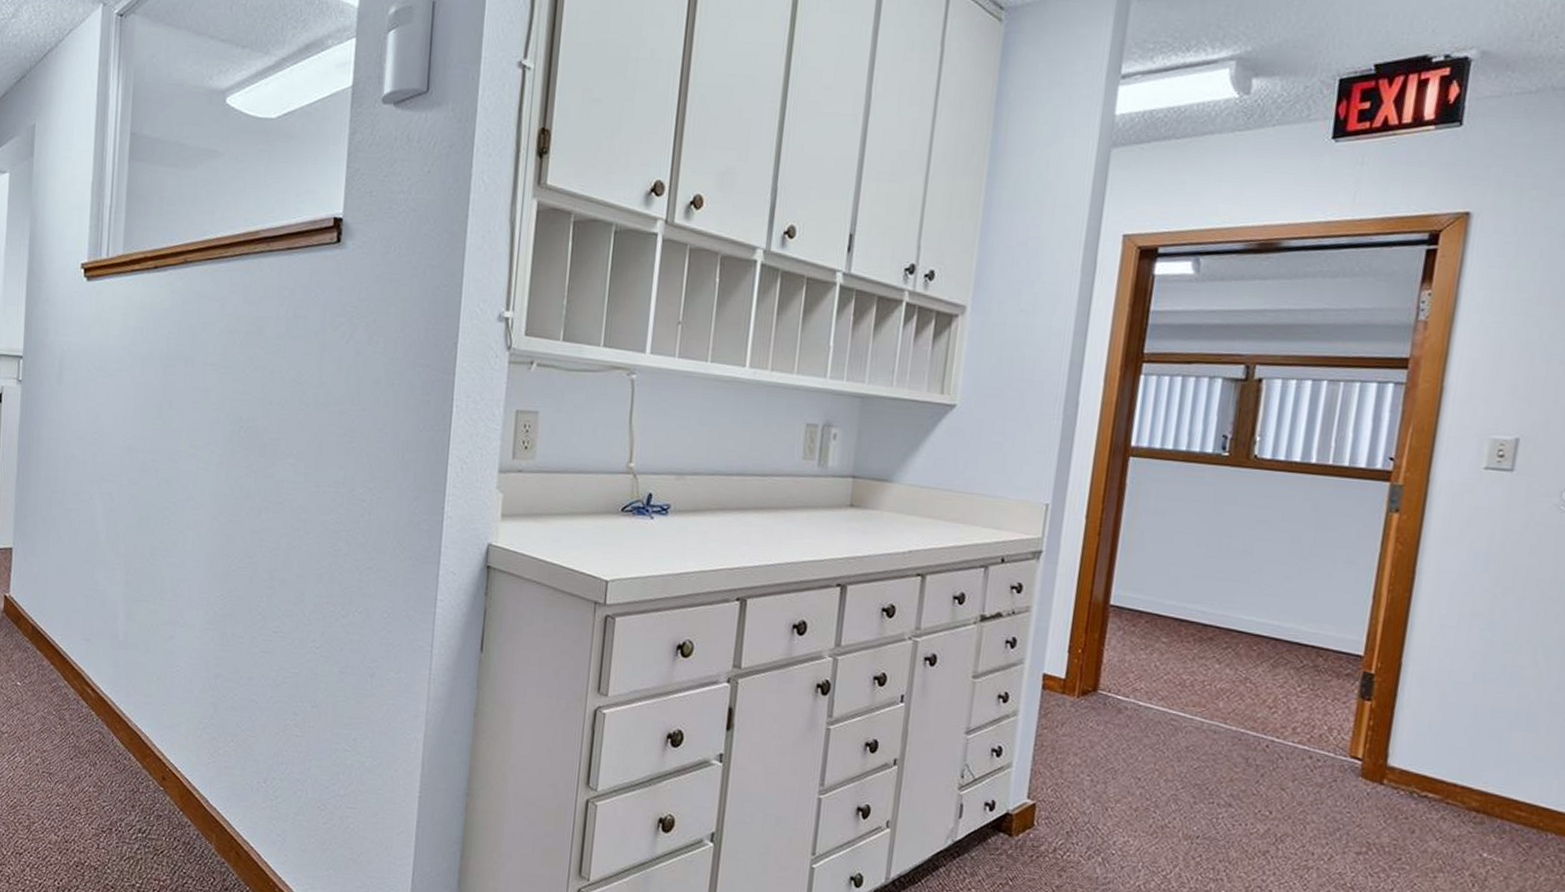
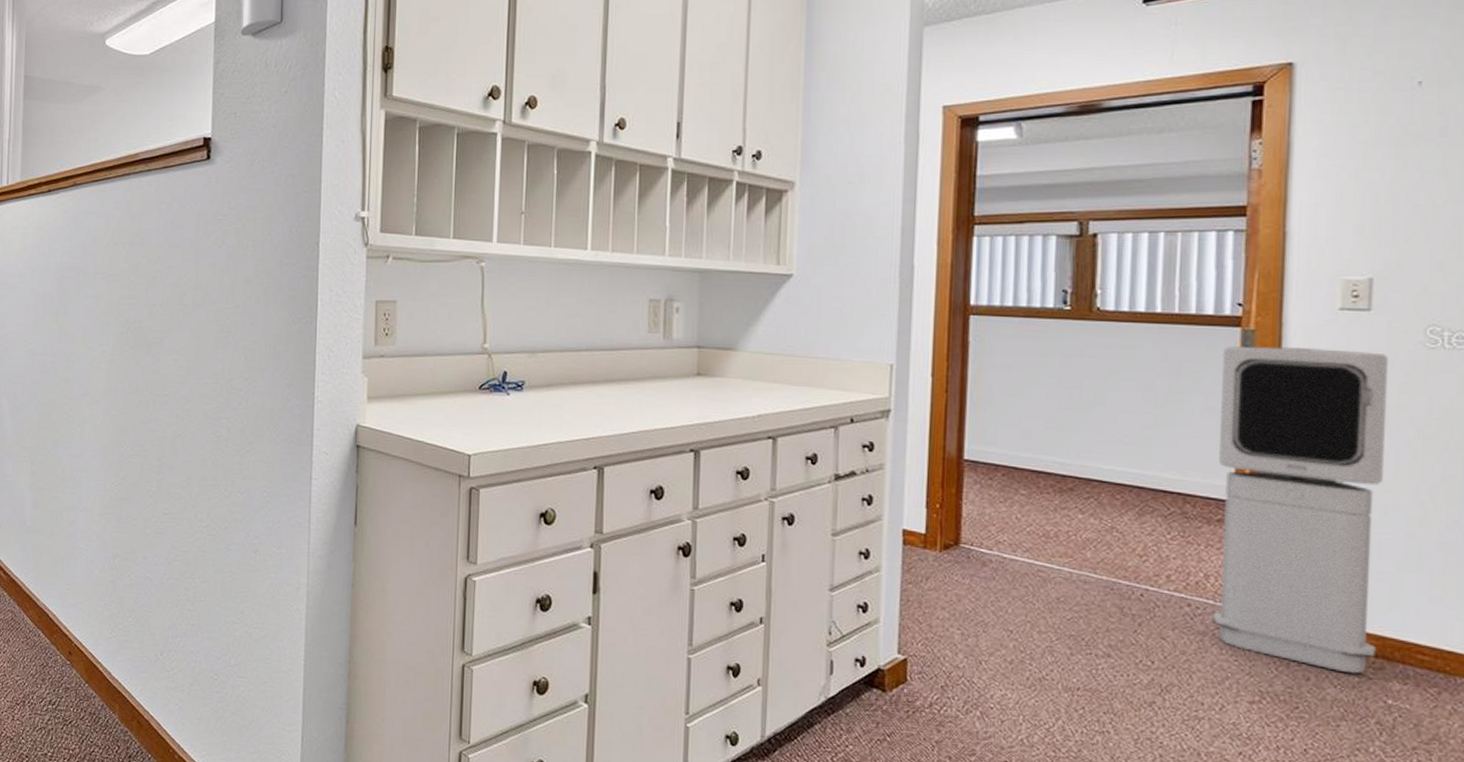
air purifier: none [1331,500,1525,828] -> present [1212,345,1389,674]

